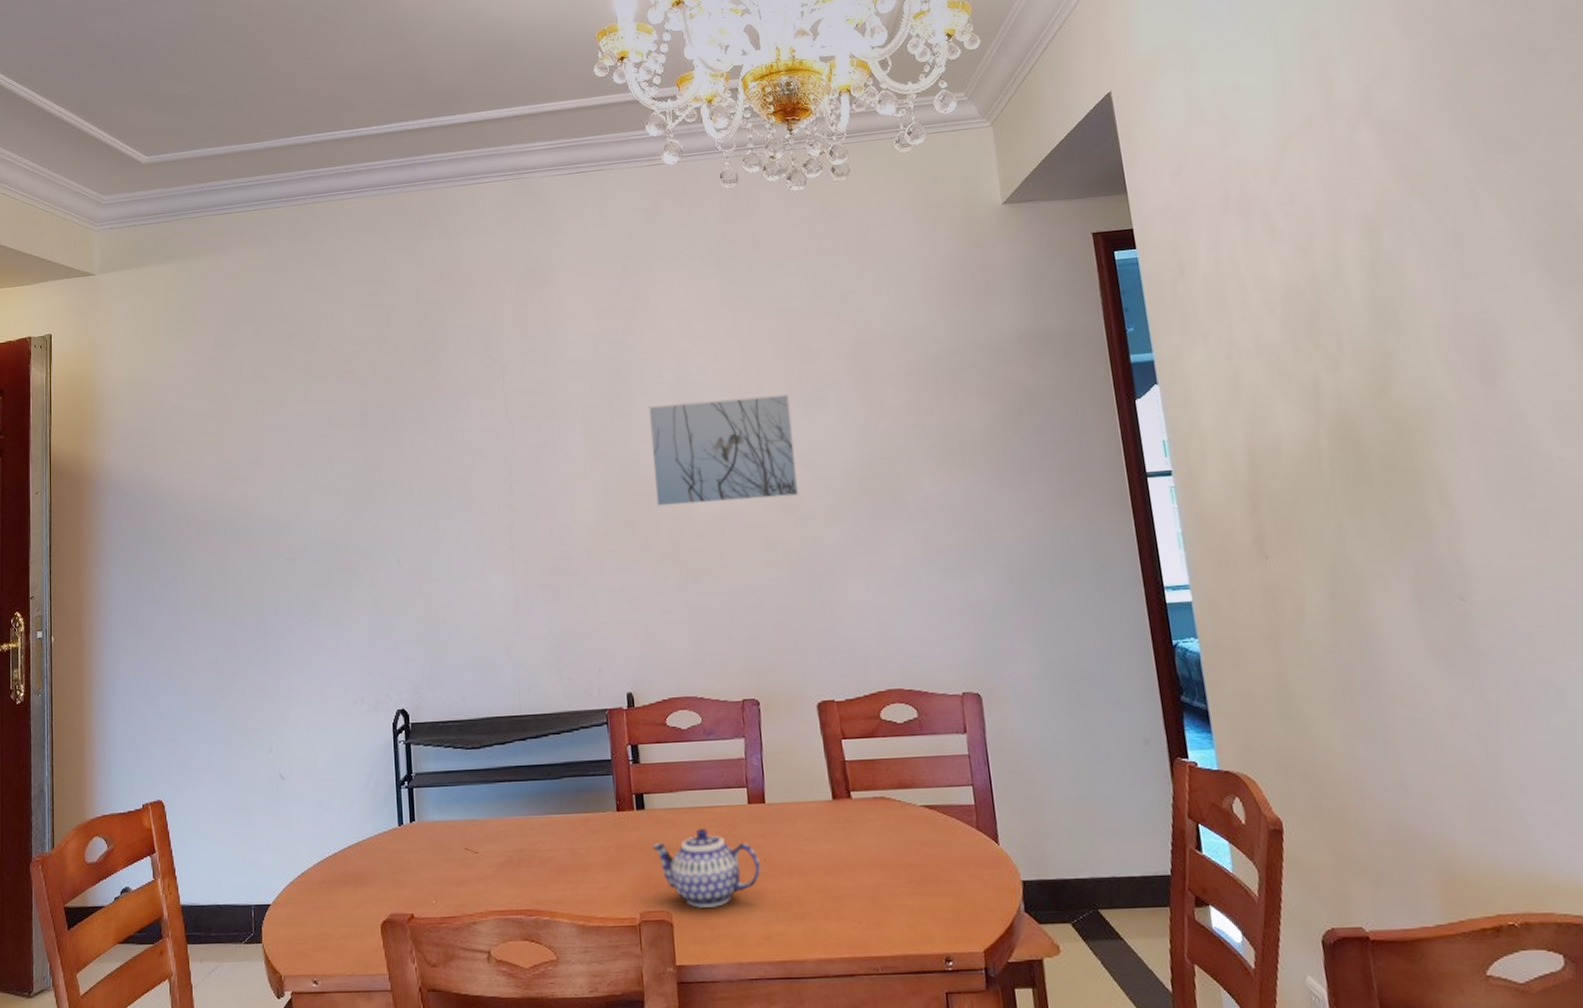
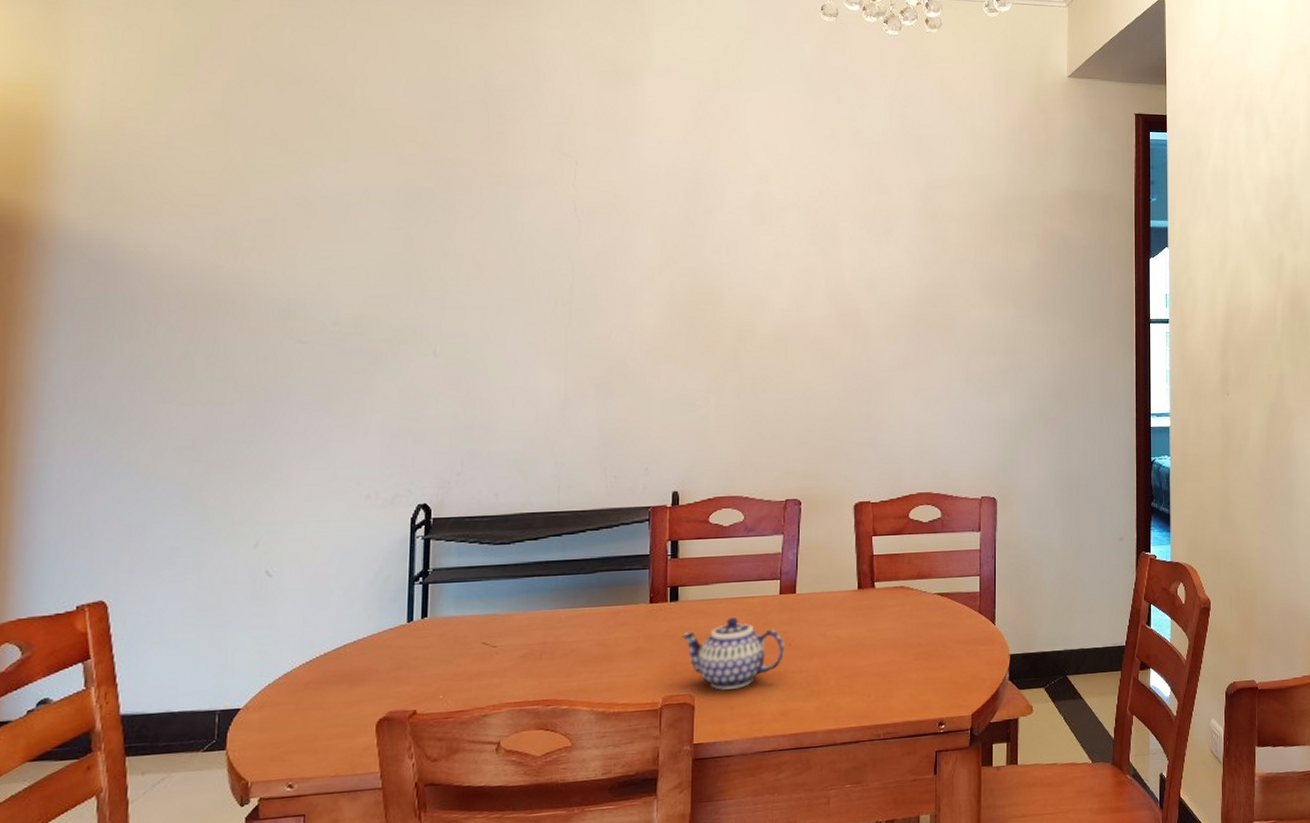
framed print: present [648,394,799,507] -> none [723,219,861,317]

